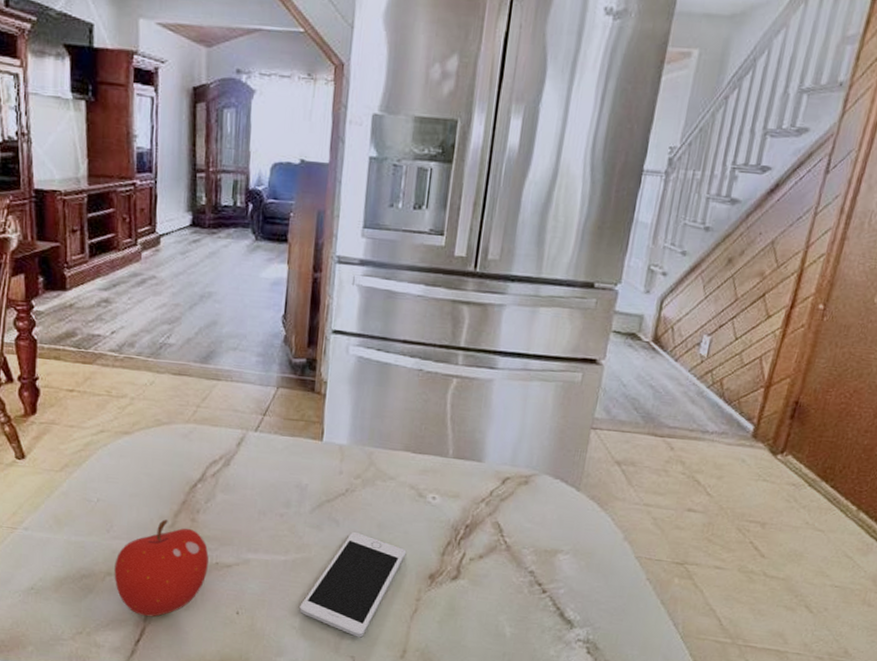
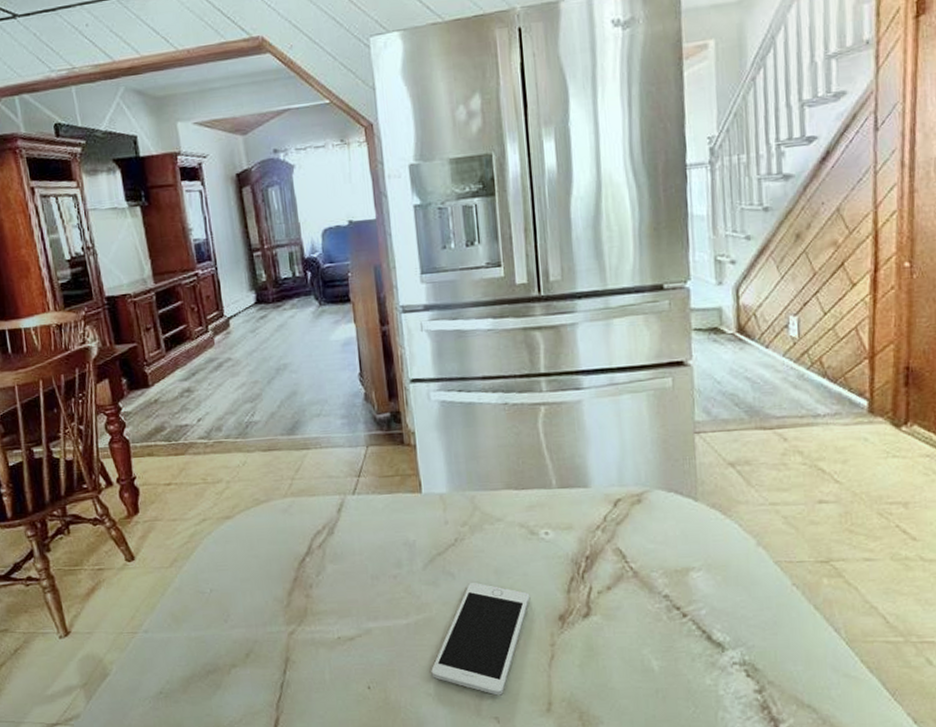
fruit: present [114,519,209,617] -> none [237,600,331,706]

